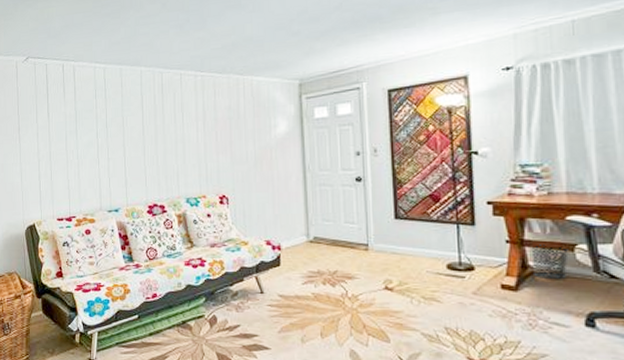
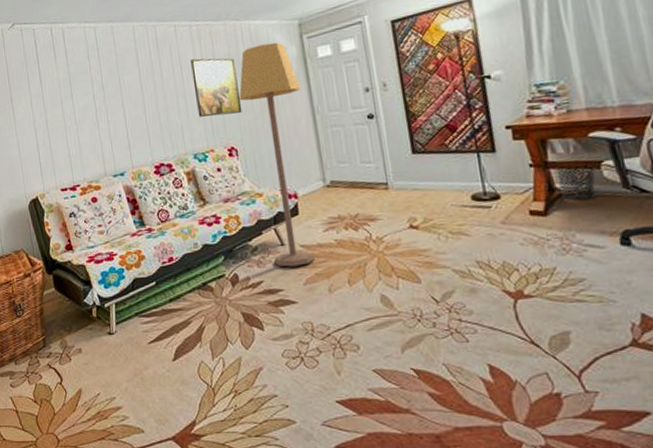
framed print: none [192,107,237,164] -> present [190,58,243,117]
lamp: none [235,99,295,315] -> present [239,42,316,267]

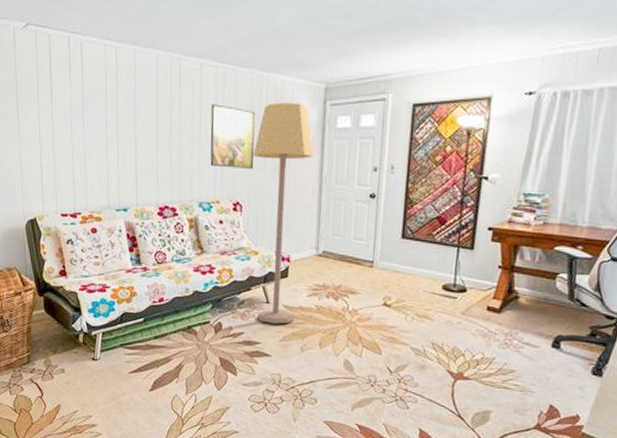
waste bin: present [556,165,597,200] -> none [517,272,551,304]

